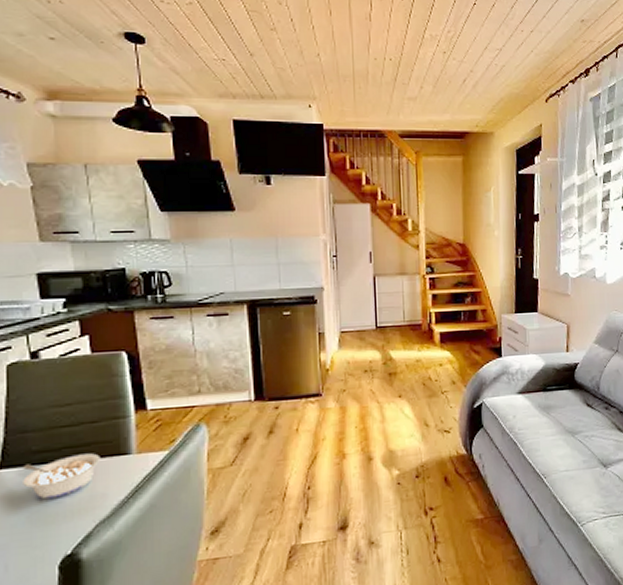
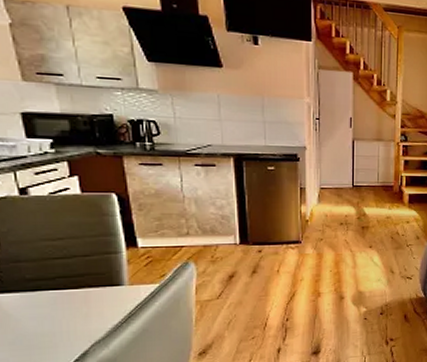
legume: present [23,453,101,500] -> none [17,283,94,322]

